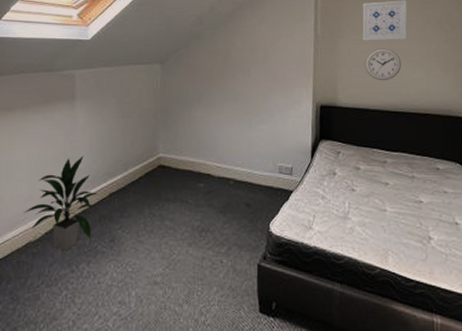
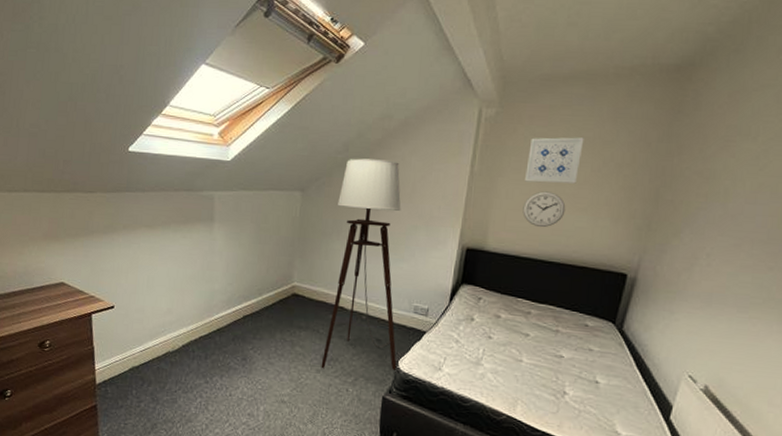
indoor plant: present [24,155,98,251] -> none [164,277,233,364]
floor lamp: none [192,30,268,242] -> present [321,158,401,370]

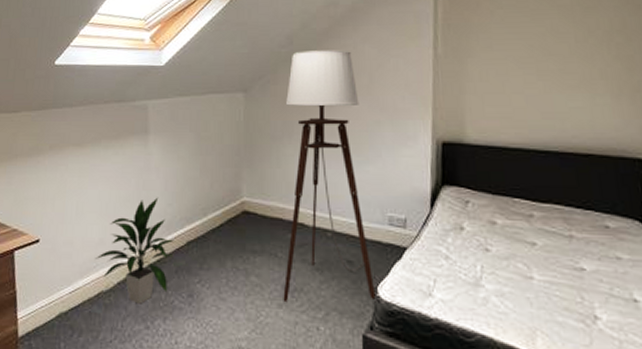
indoor plant: none [164,277,233,364] -> present [96,197,174,304]
wall clock: present [522,191,566,228] -> none [502,69,554,112]
wall art: present [525,137,584,184] -> none [498,6,561,61]

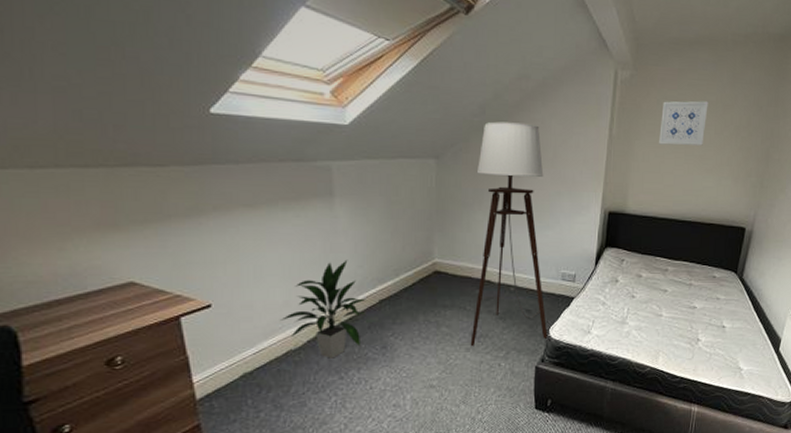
wall art: none [498,6,561,61] -> present [659,100,708,146]

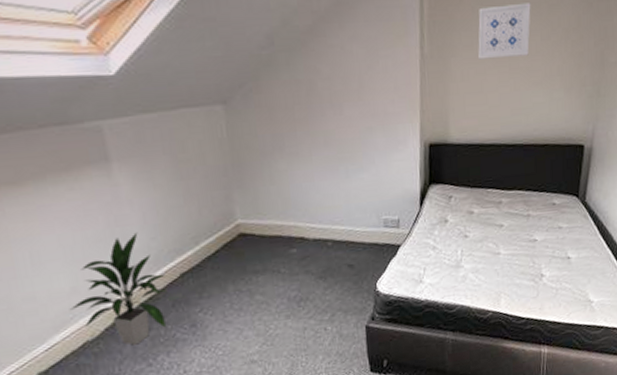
floor lamp: present [470,121,548,347] -> none [272,51,376,313]

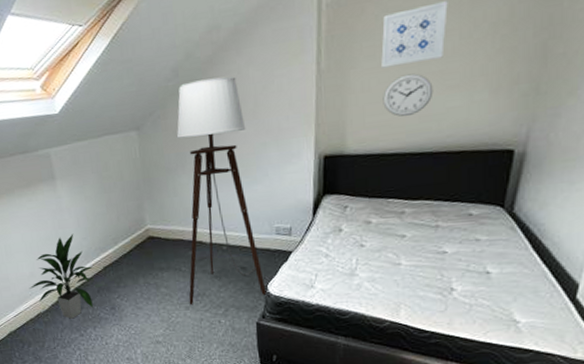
floor lamp: none [272,51,376,313] -> present [176,76,267,305]
wall clock: none [480,67,522,109] -> present [383,73,434,117]

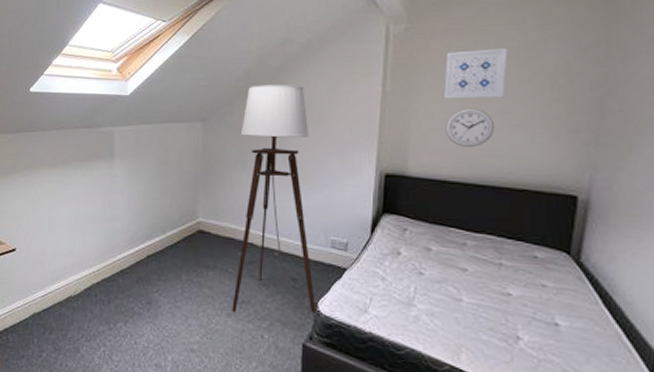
indoor plant: present [30,233,93,319] -> none [65,215,136,309]

